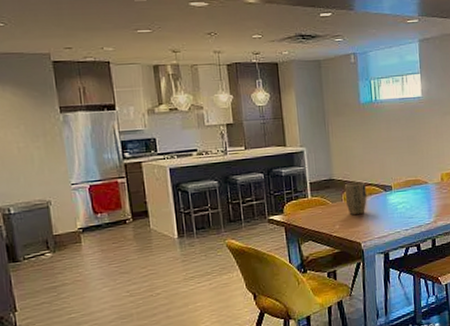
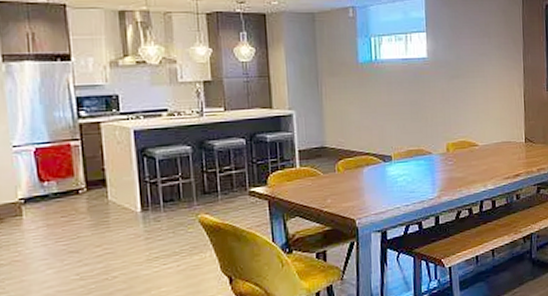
plant pot: present [344,181,367,216] -> none [338,150,363,189]

